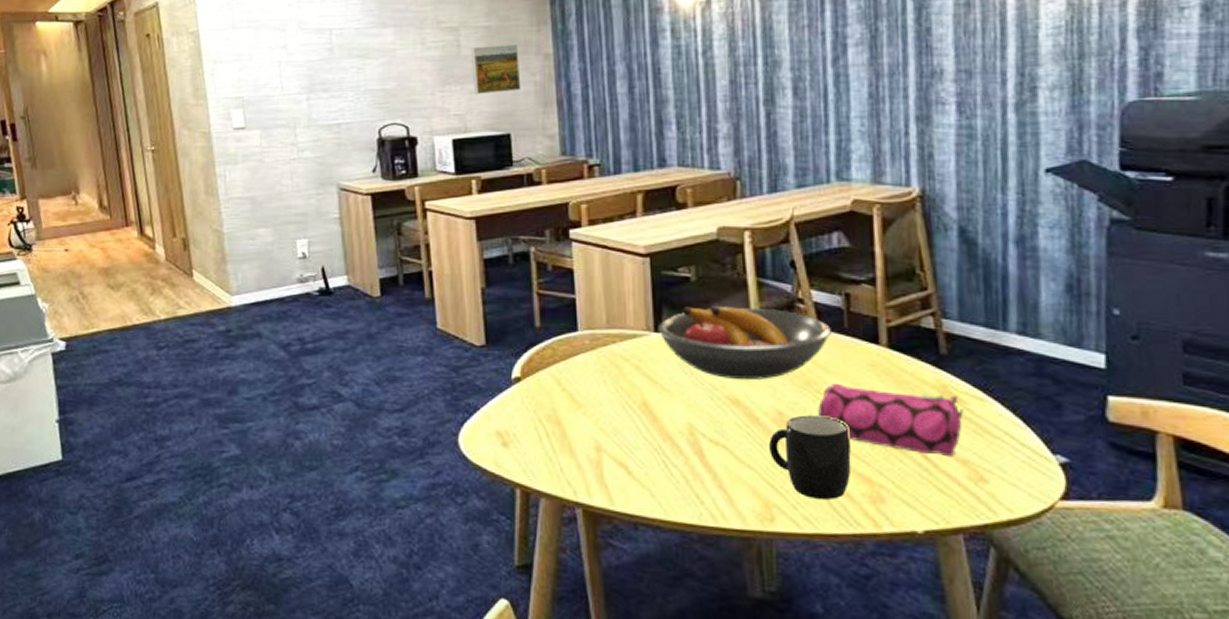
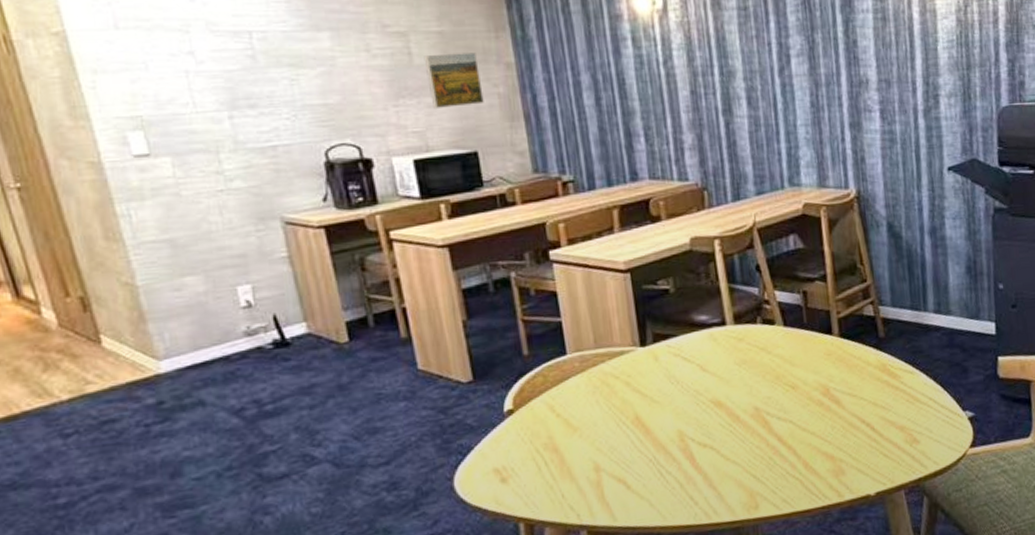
fruit bowl: present [658,307,831,380] -> none [643,312,794,383]
mug: present [769,415,852,499] -> none [749,405,818,482]
pencil case: present [818,383,964,458] -> none [787,372,899,427]

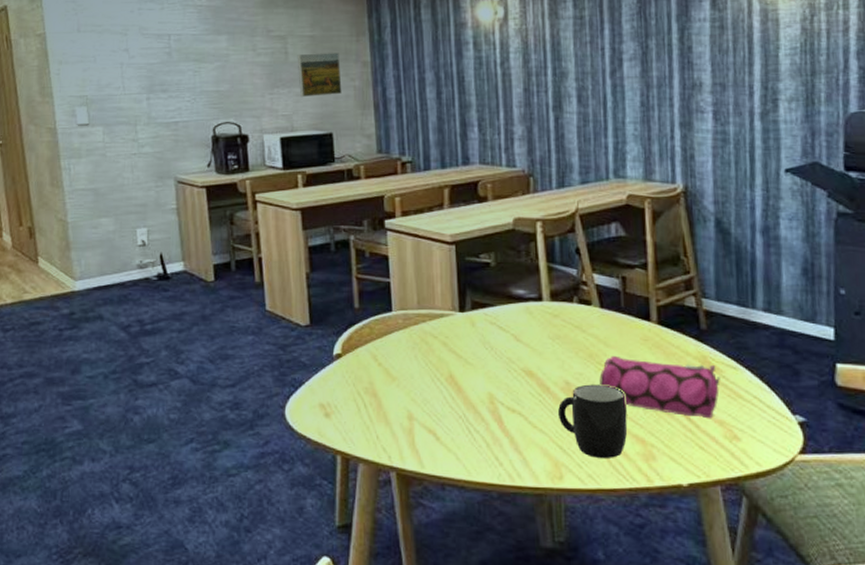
mug: none [749,405,818,482] -> present [558,384,628,458]
pencil case: none [787,372,899,427] -> present [599,355,720,419]

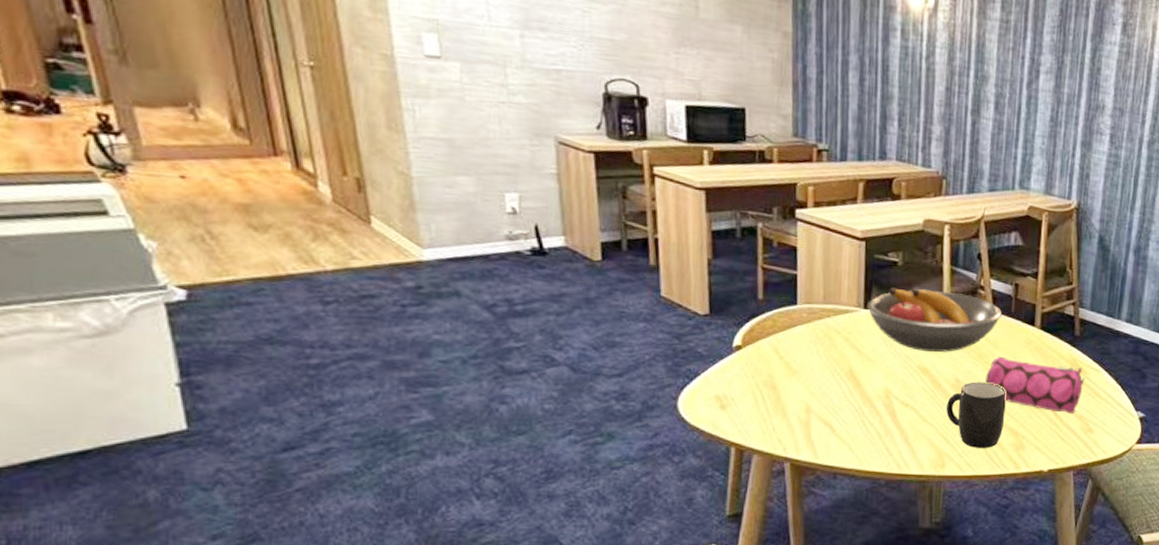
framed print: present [297,53,342,98] -> none [709,11,759,66]
fruit bowl: none [462,289,610,353] -> present [867,289,1002,352]

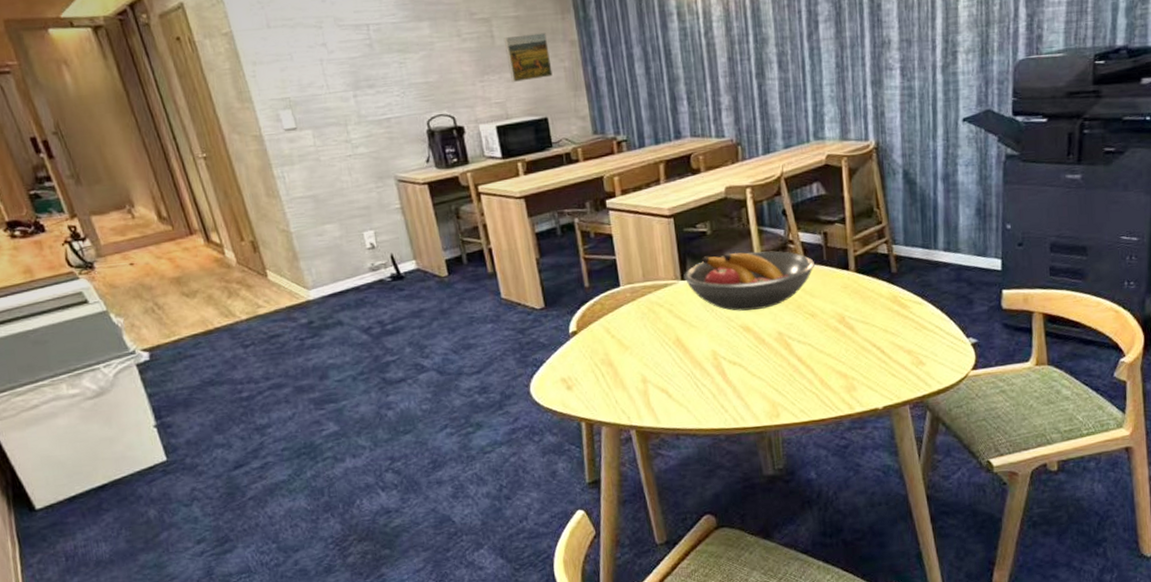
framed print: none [709,11,759,66] -> present [503,33,553,83]
mug: present [946,382,1006,448] -> none [773,331,833,395]
pencil case: present [985,356,1085,414] -> none [807,303,908,350]

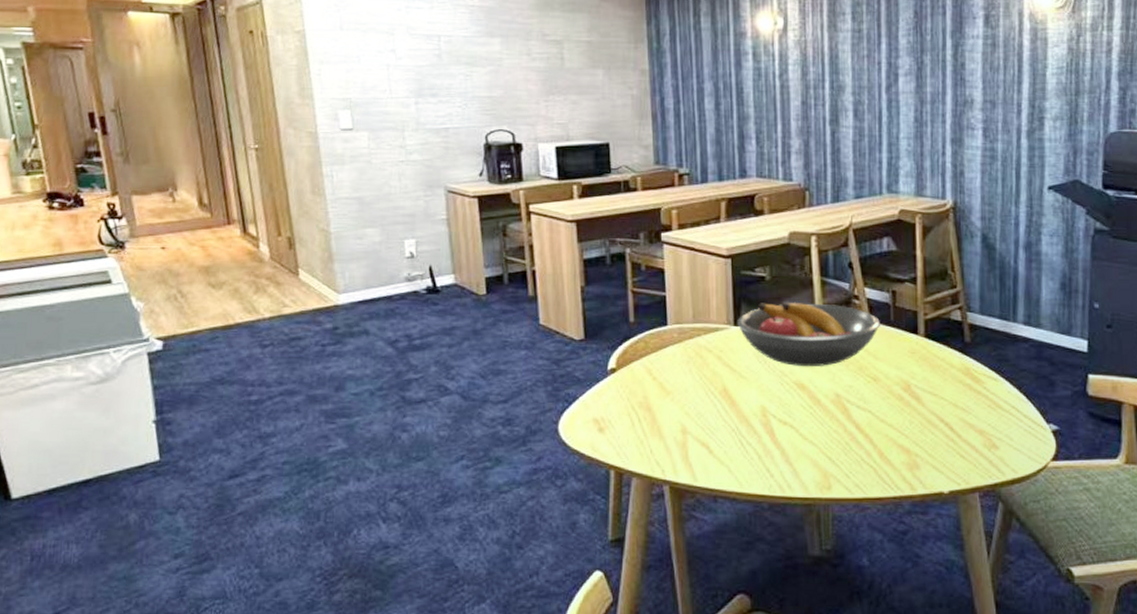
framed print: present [503,33,553,83] -> none [573,59,619,106]

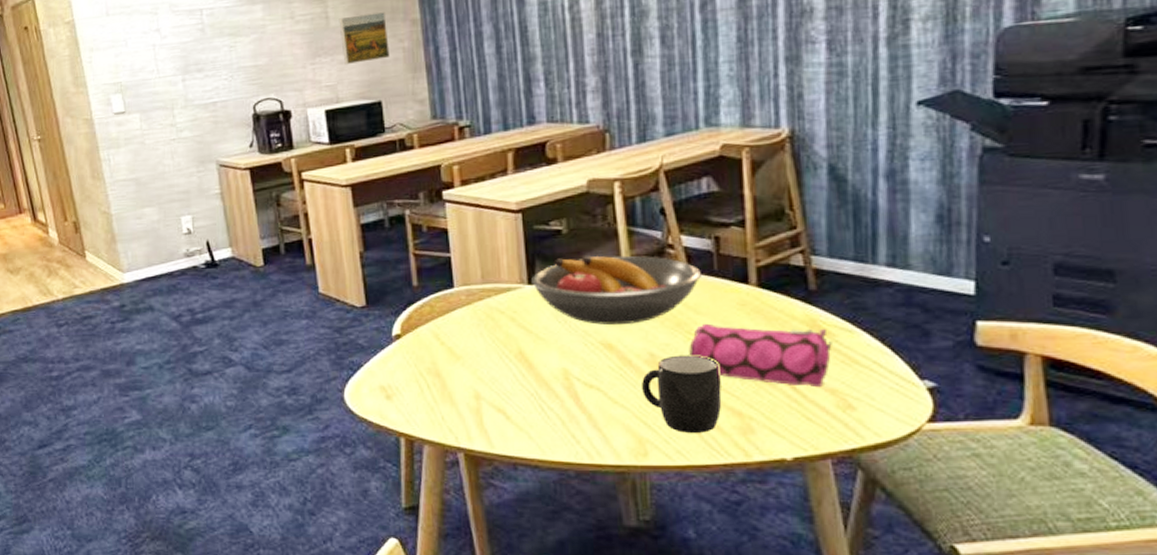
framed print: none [573,59,619,106] -> present [339,12,390,65]
mug: none [828,396,894,468] -> present [642,355,722,433]
pencil case: none [868,368,982,429] -> present [689,323,832,388]

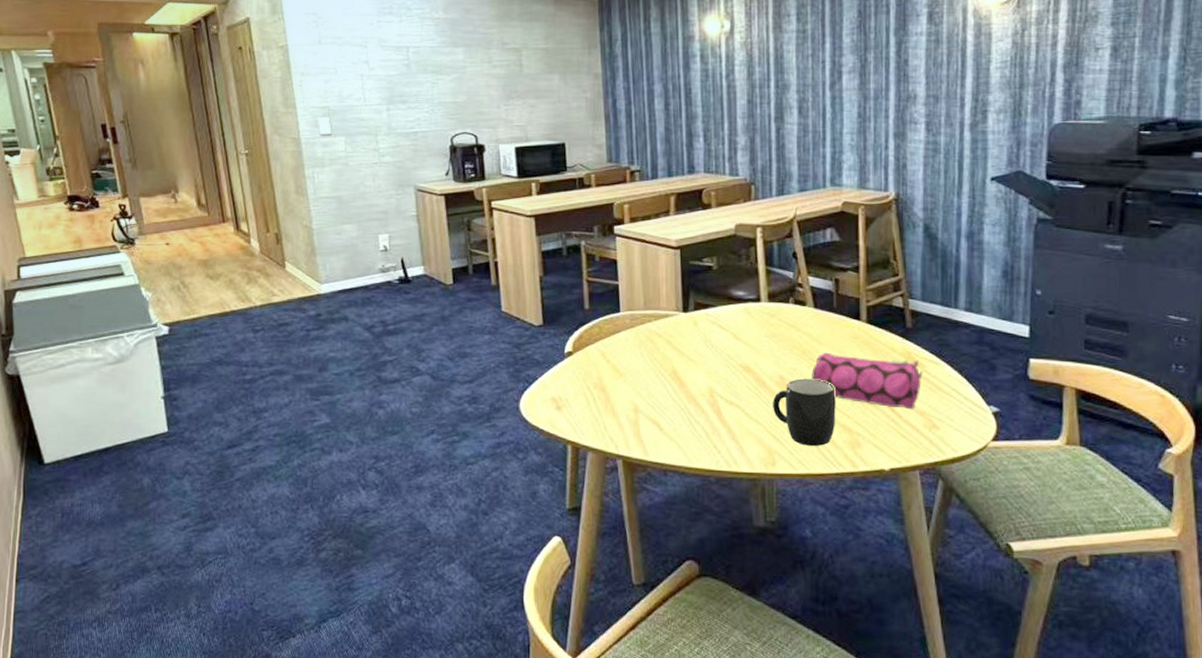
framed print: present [339,12,390,65] -> none [531,65,574,109]
fruit bowl: present [531,255,701,325] -> none [686,291,823,350]

